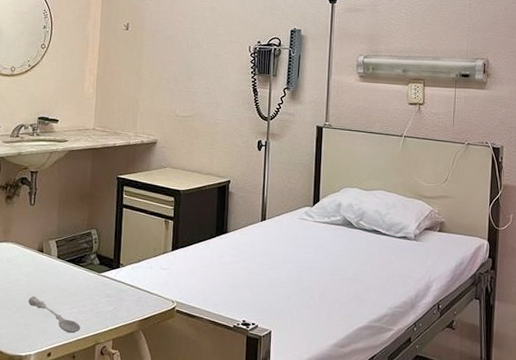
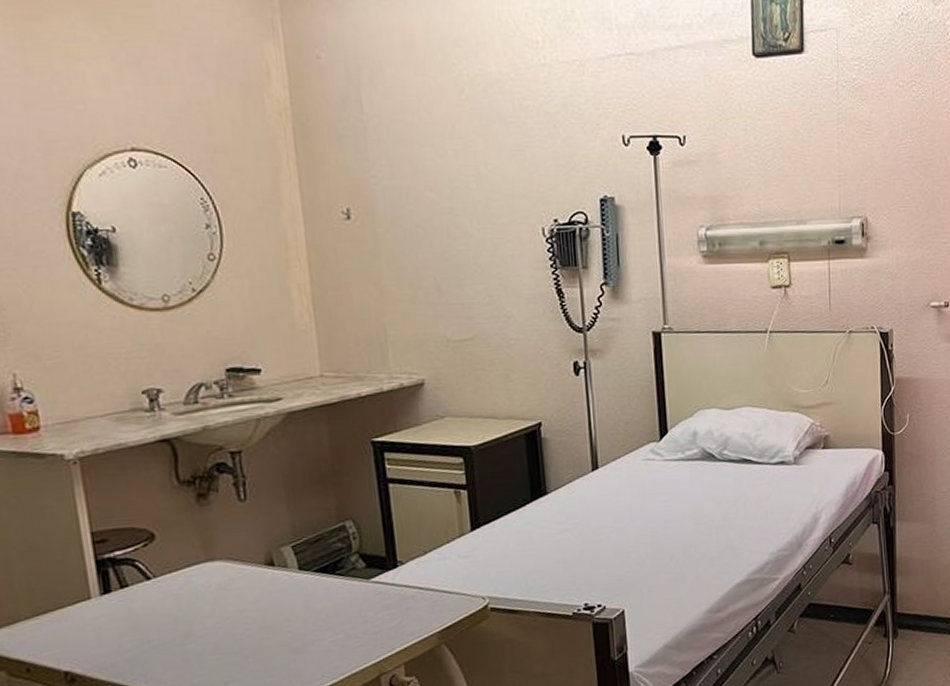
soupspoon: present [28,296,81,334] -> none [263,628,354,669]

